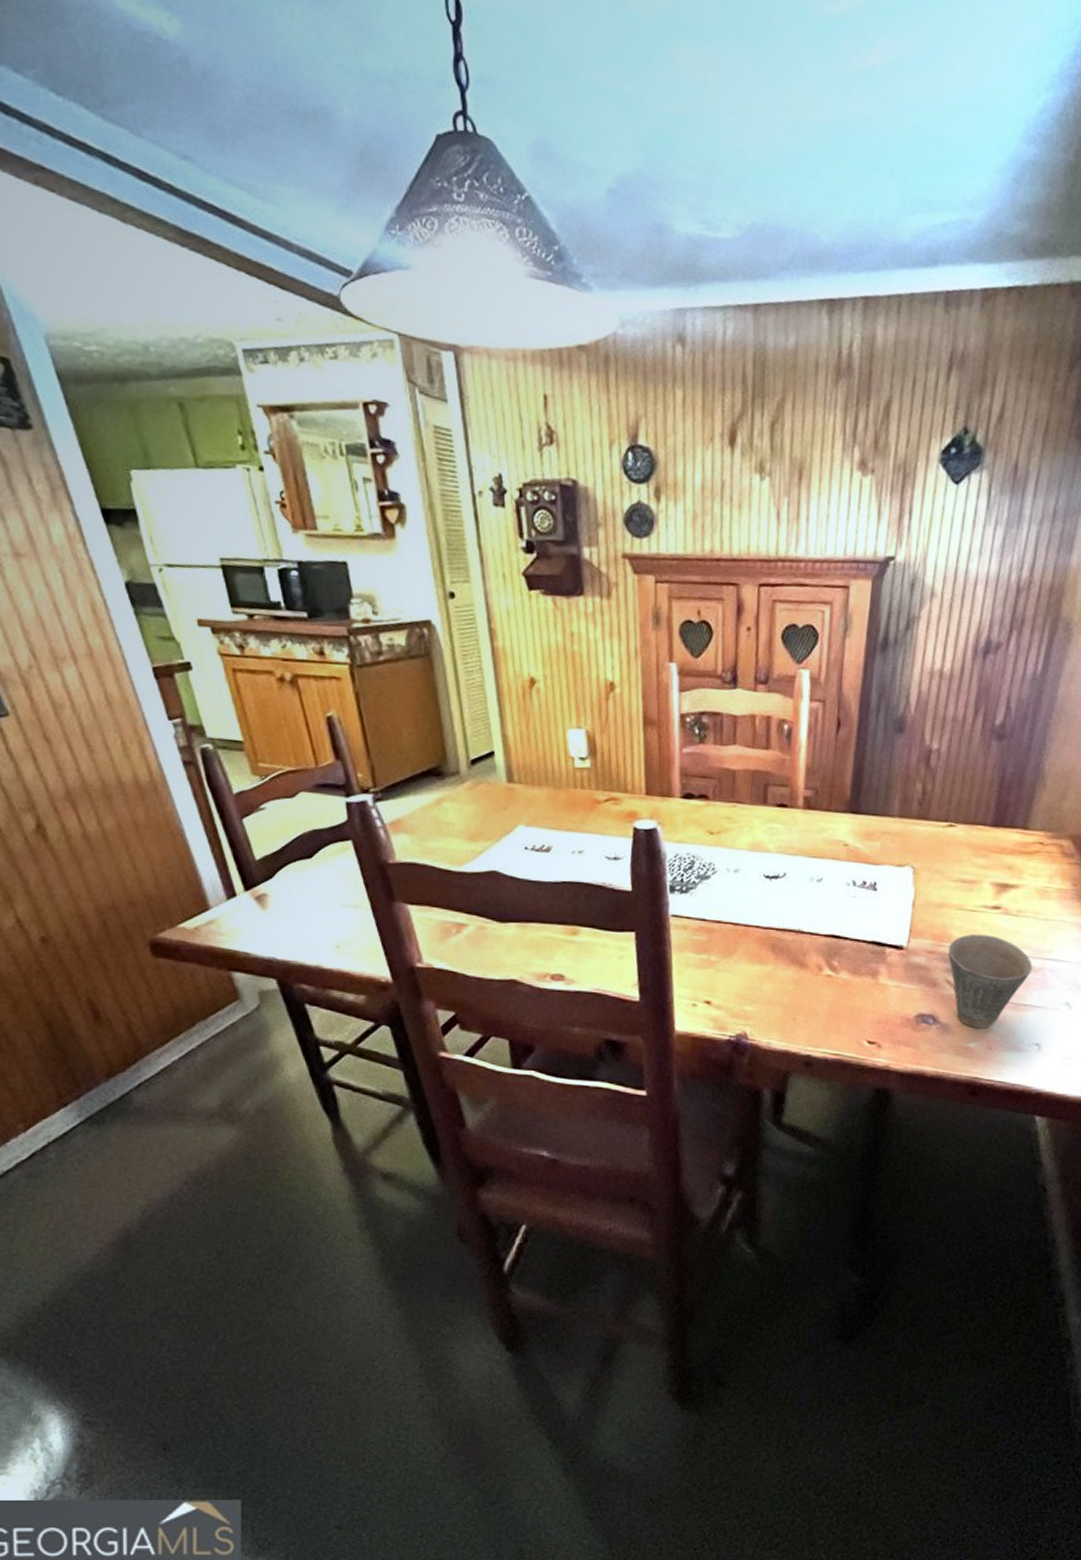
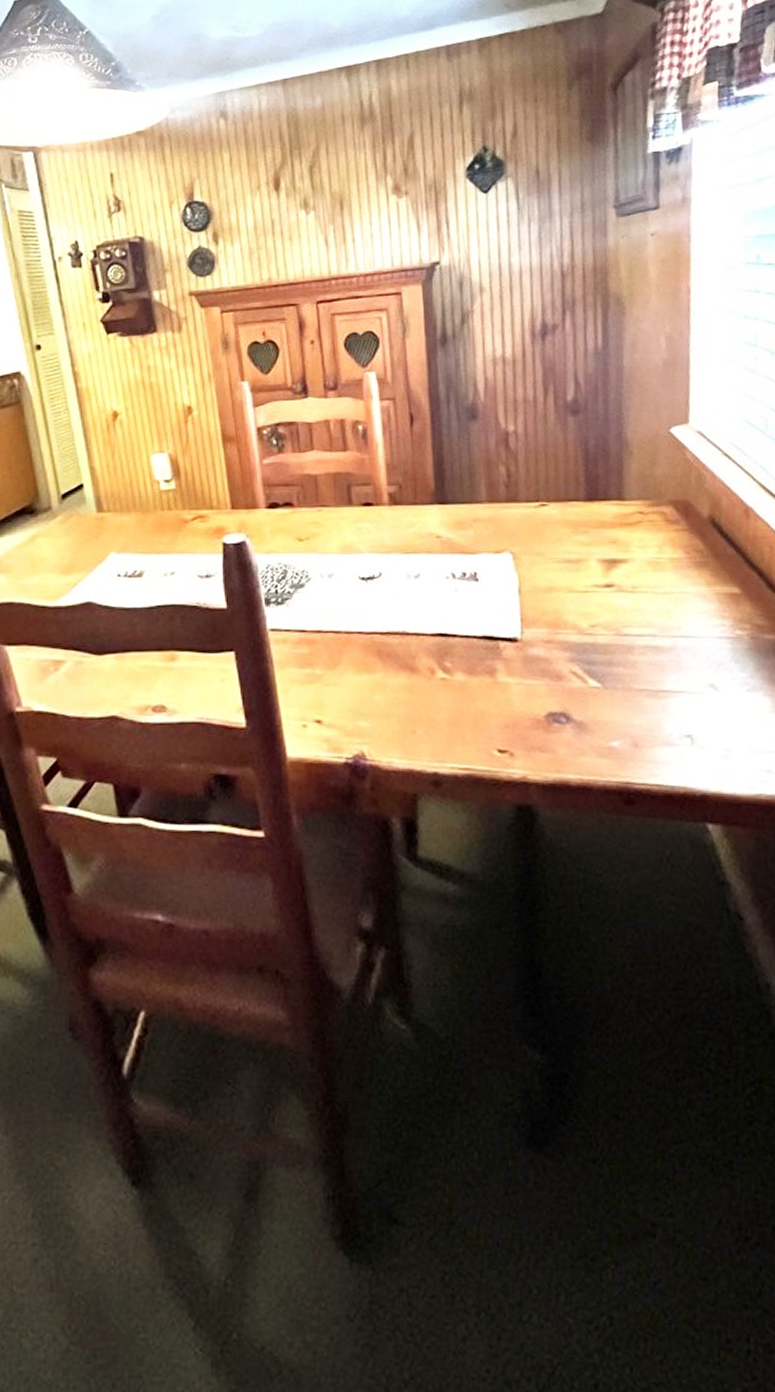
cup: present [948,933,1033,1028] -> none [566,616,664,723]

